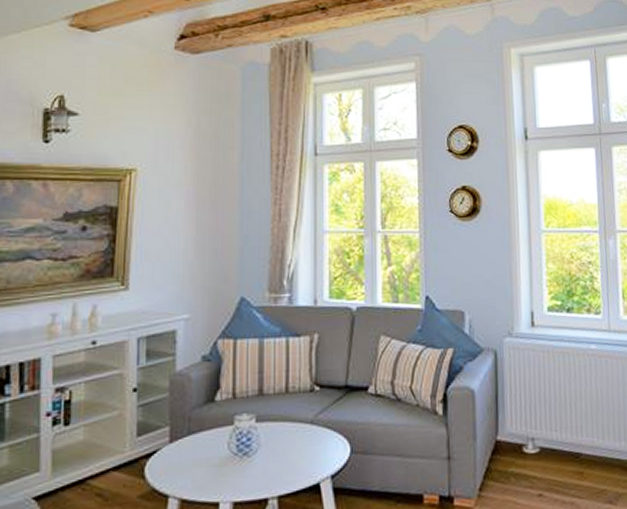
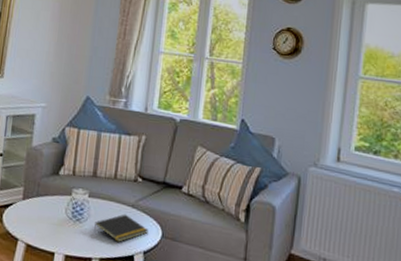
notepad: none [267,434,334,471] -> present [94,214,149,242]

